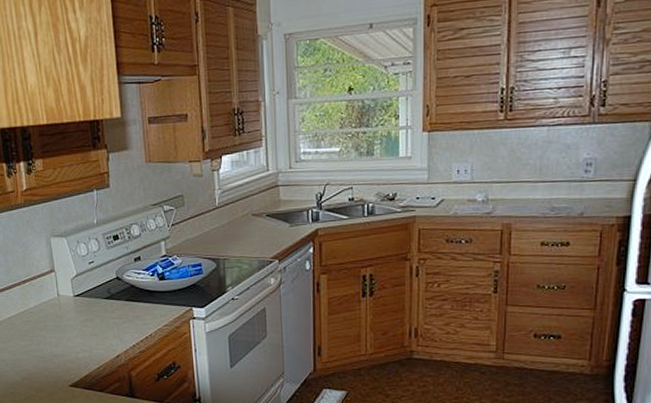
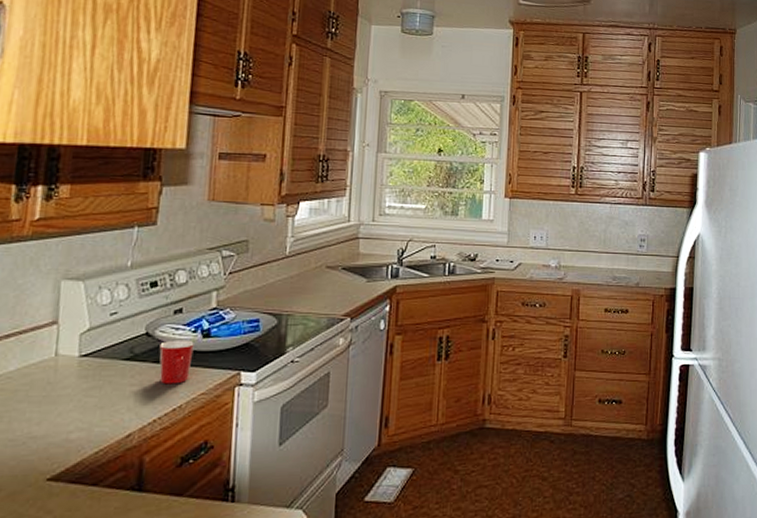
mug: none [128,282,154,318] -> present [159,340,194,385]

